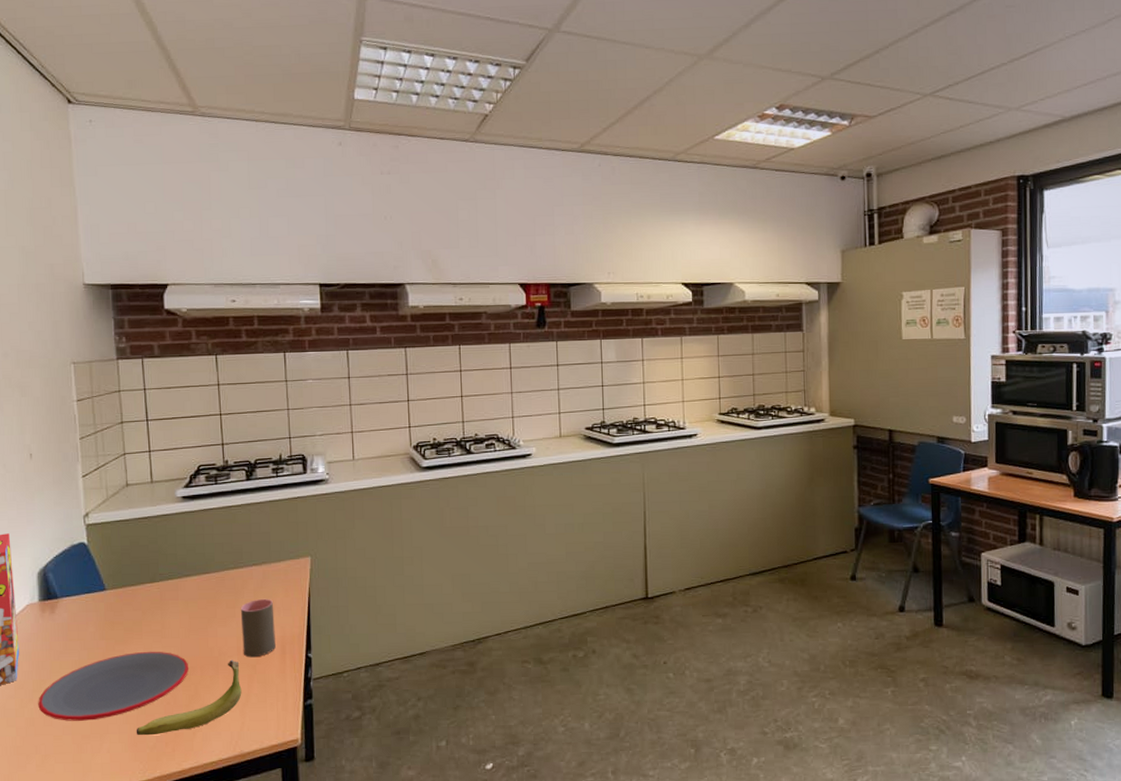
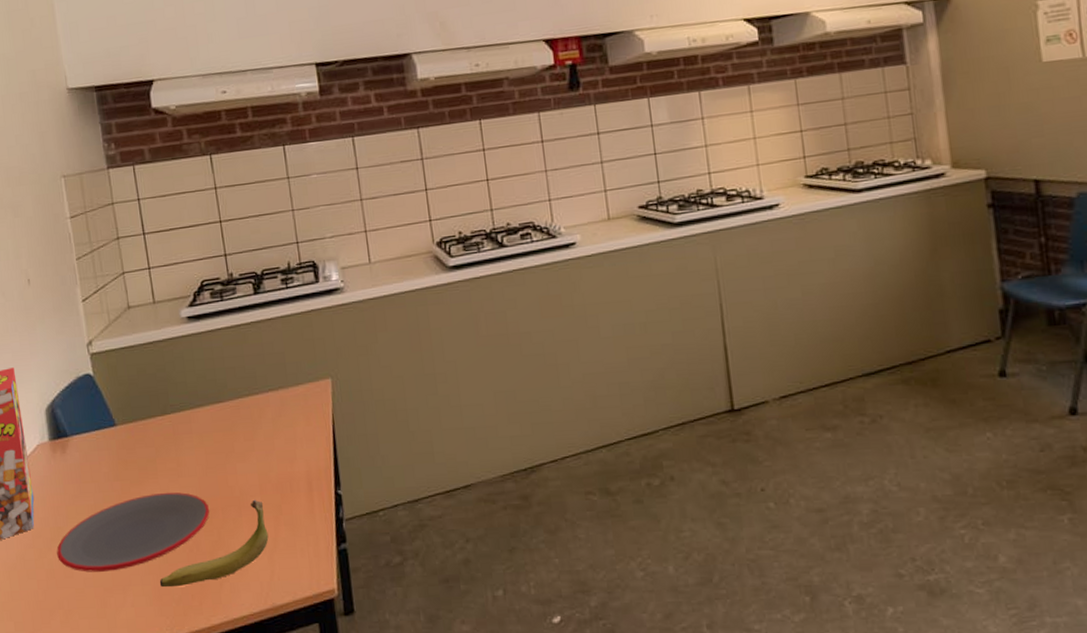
cup: present [240,598,276,658] -> none [259,428,301,497]

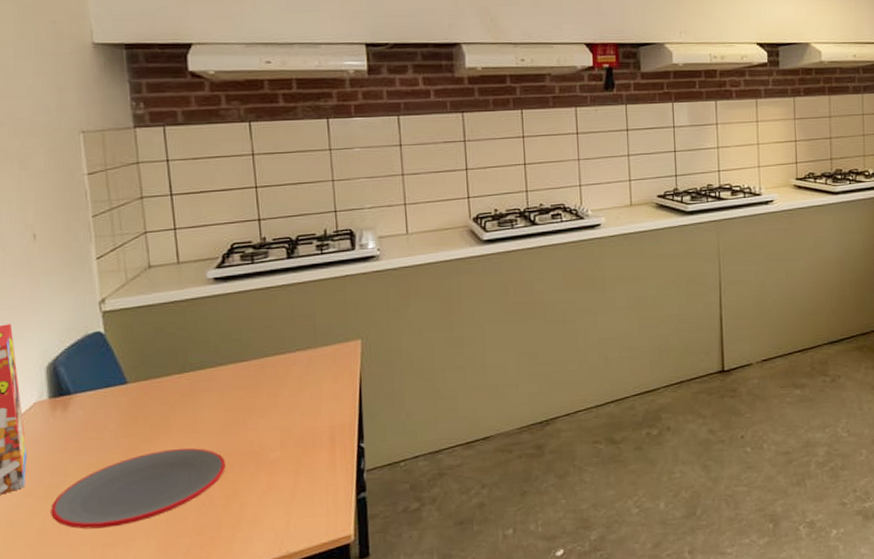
banana: present [159,499,269,588] -> none [166,453,287,541]

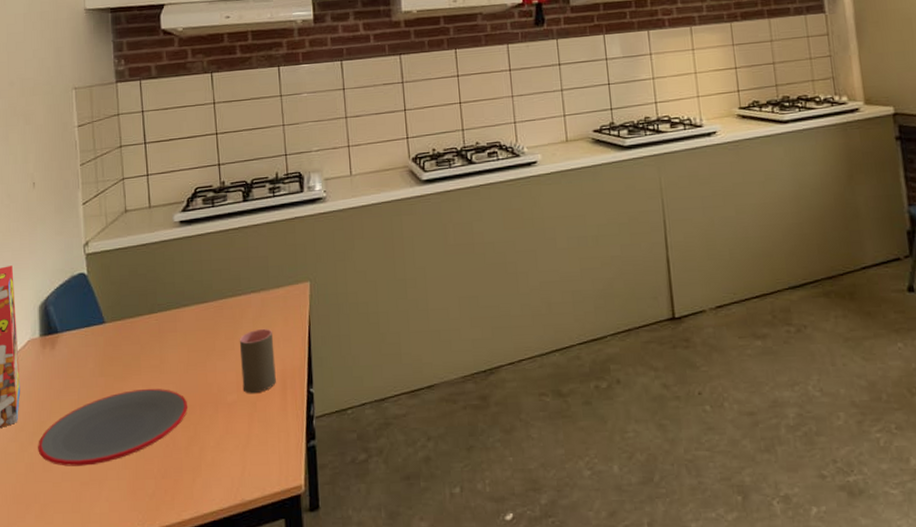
cup: none [283,386,324,451] -> present [239,328,276,394]

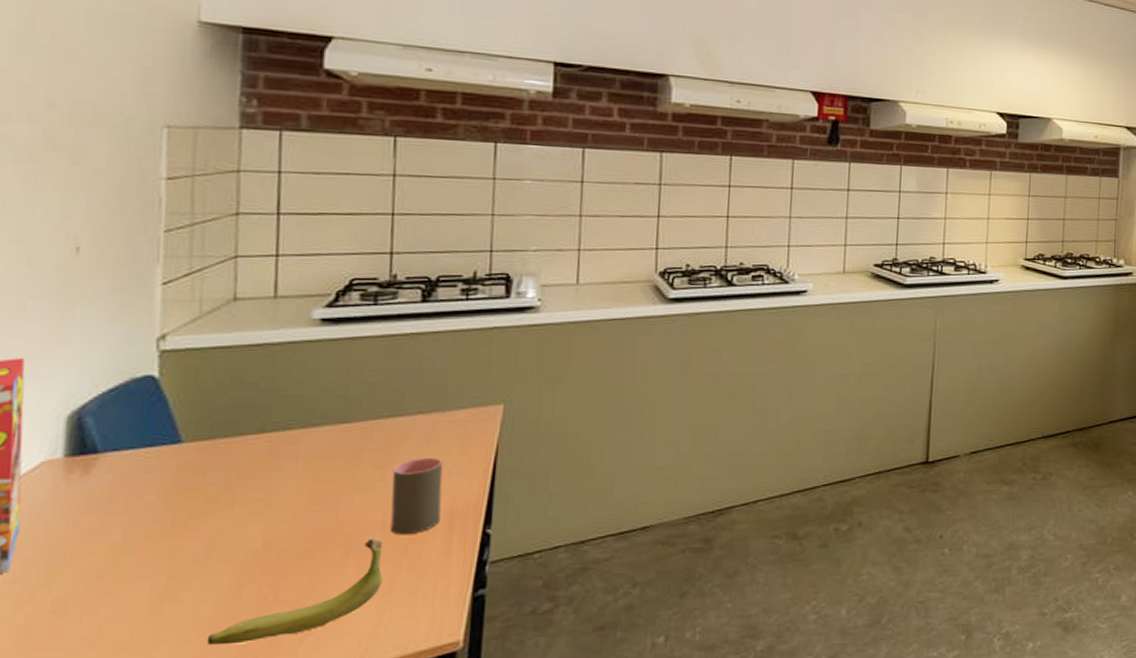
plate: present [38,388,188,467] -> none [42,527,305,629]
banana: none [134,396,242,483] -> present [206,538,383,646]

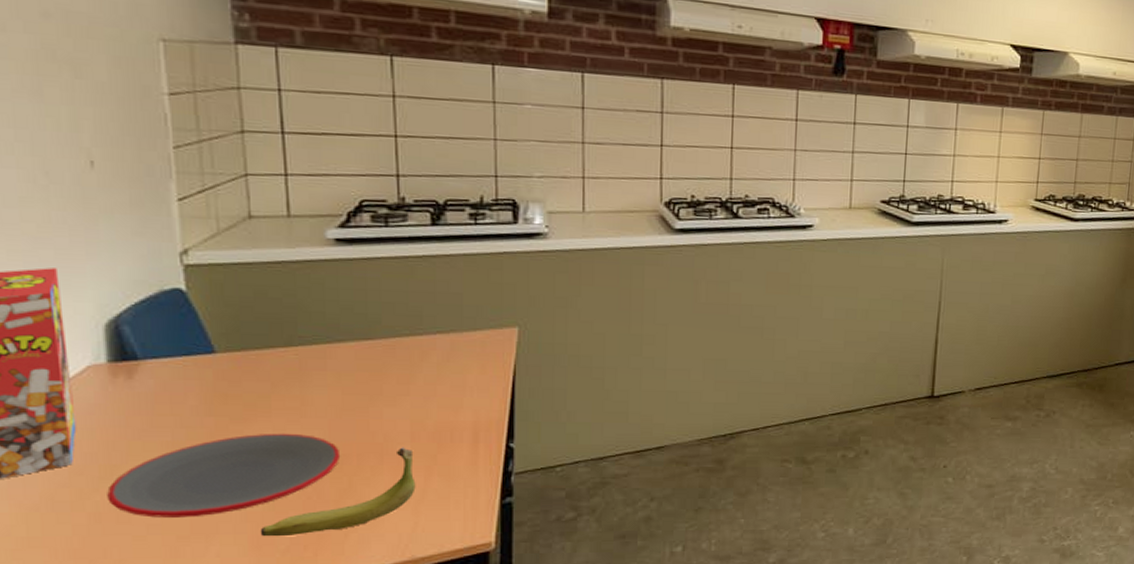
plate: none [42,527,305,629] -> present [107,433,341,518]
cup: present [390,457,443,535] -> none [417,374,465,446]

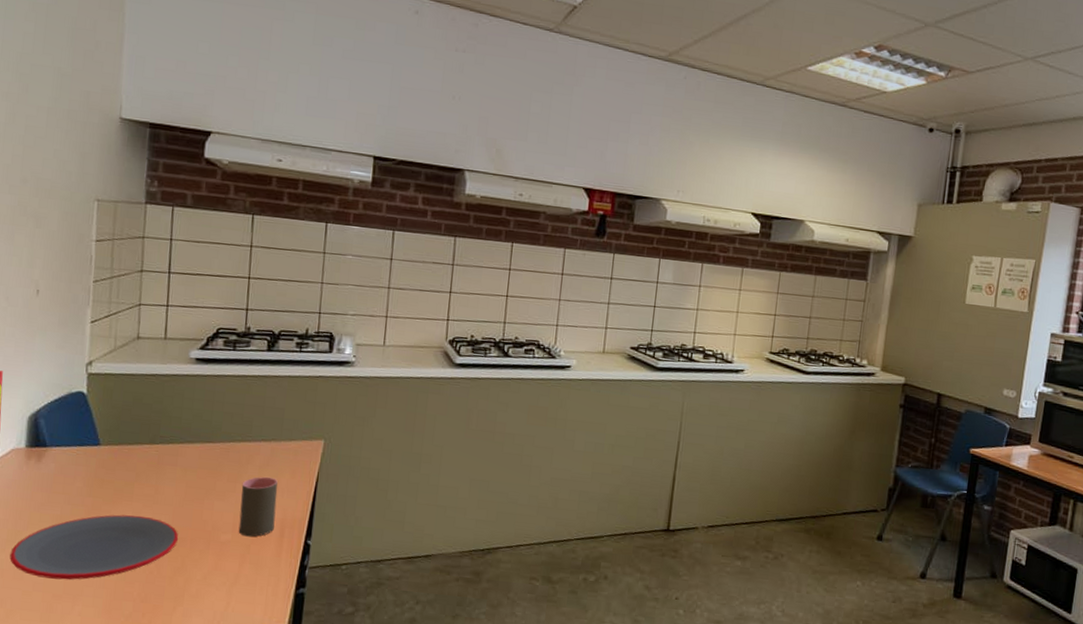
banana: present [260,447,416,537] -> none [112,536,233,604]
cup: none [417,374,465,446] -> present [238,476,278,537]

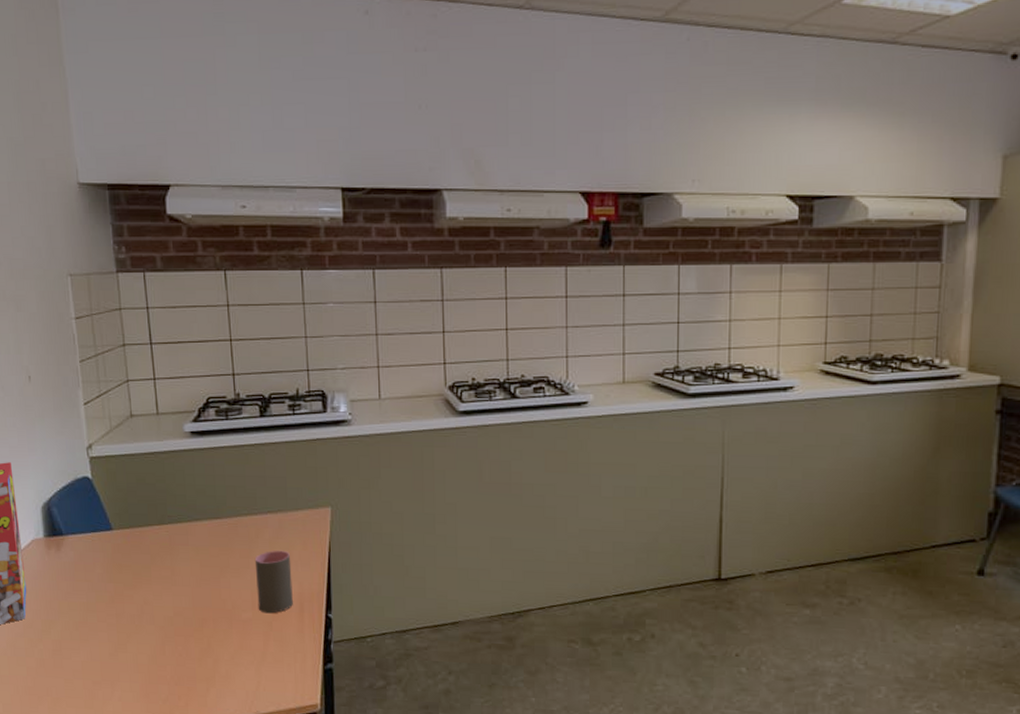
plate: present [10,514,179,580] -> none [47,598,202,667]

